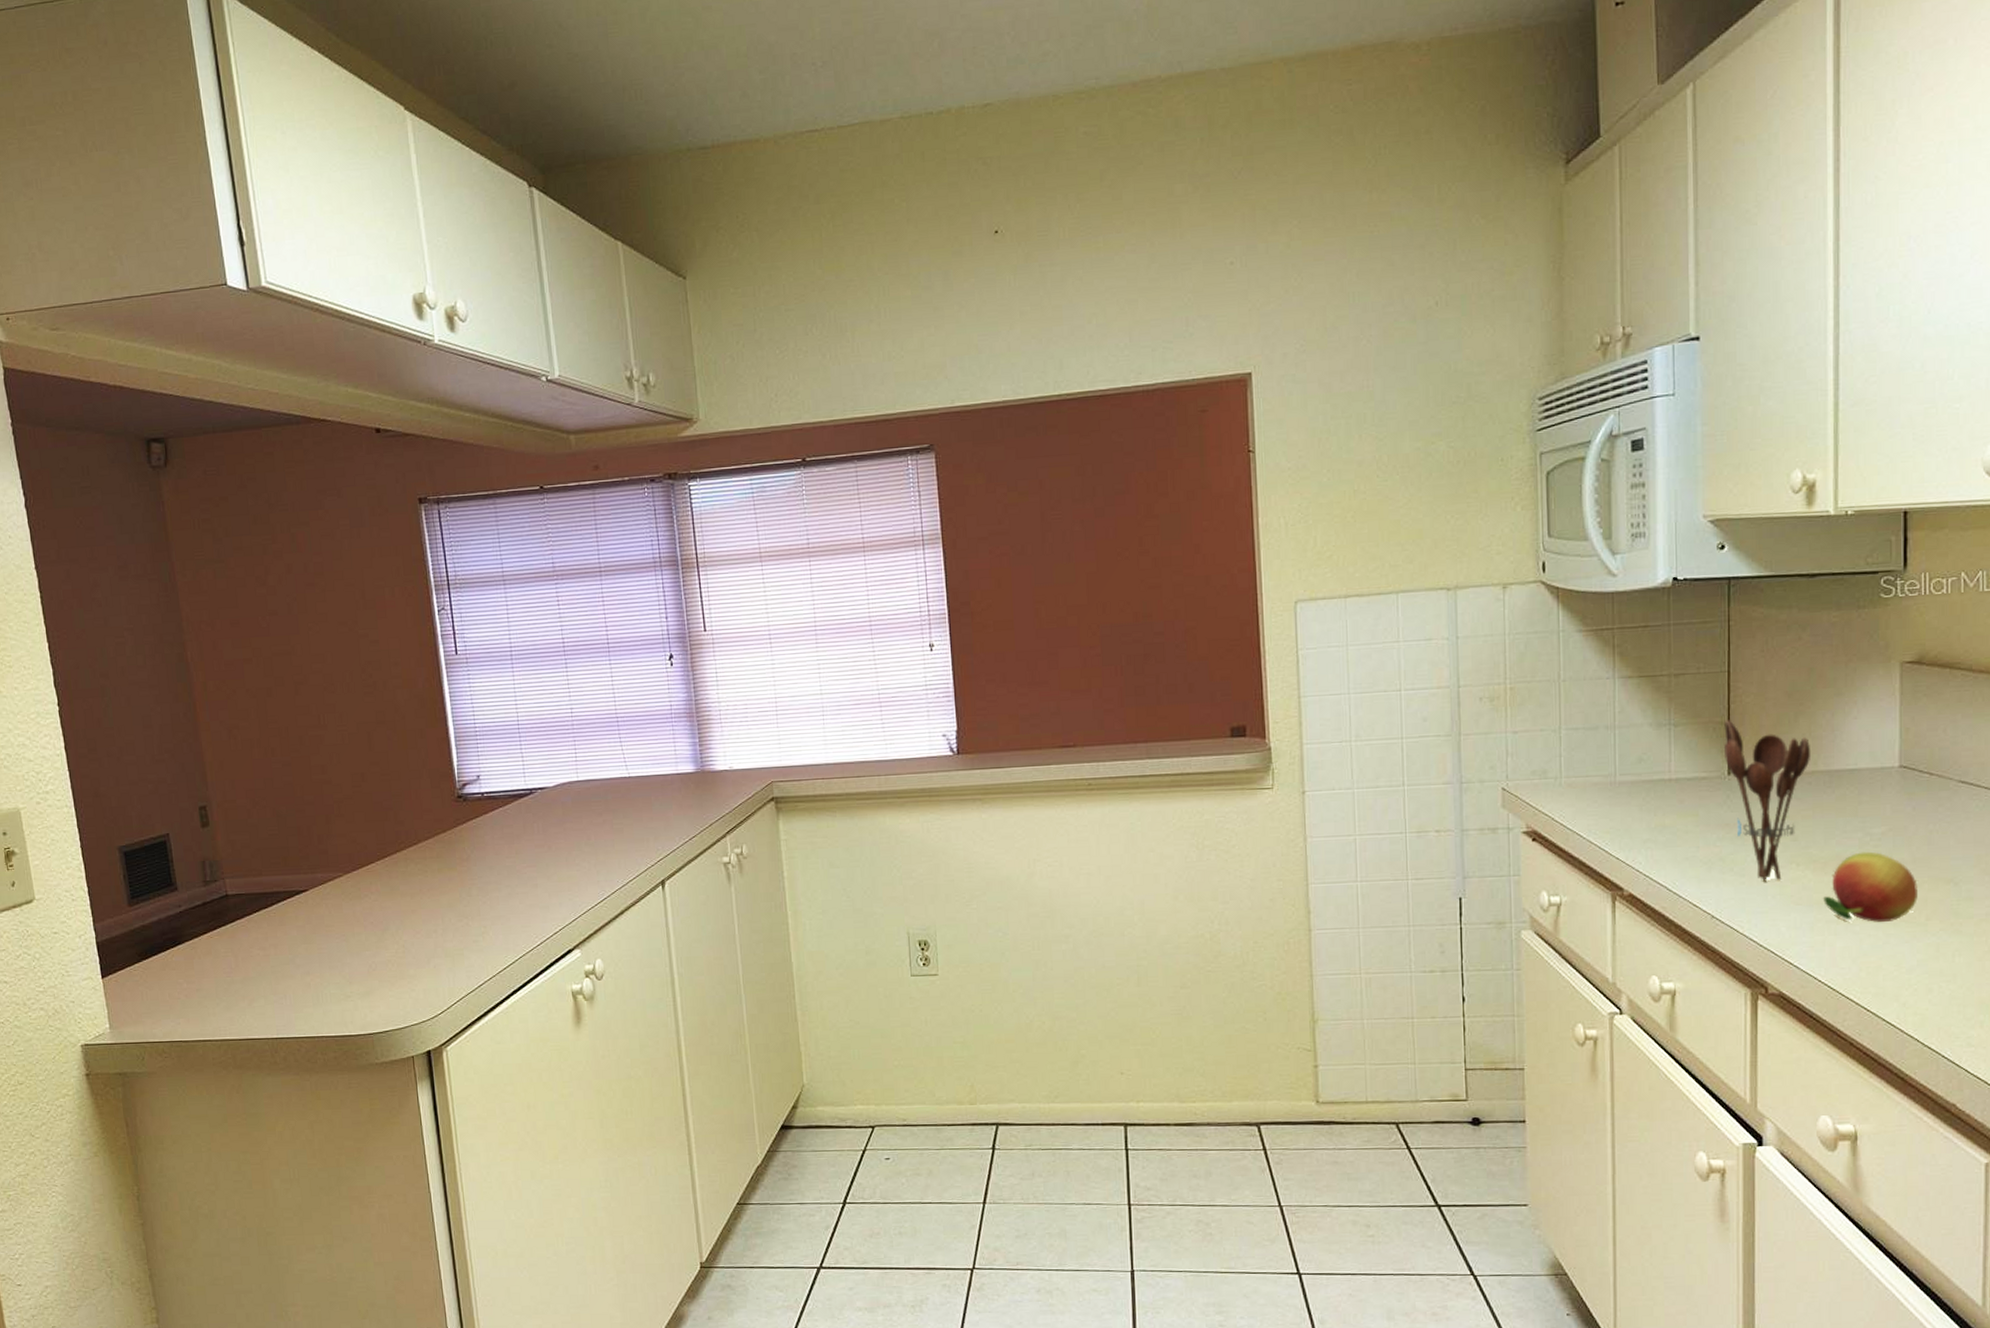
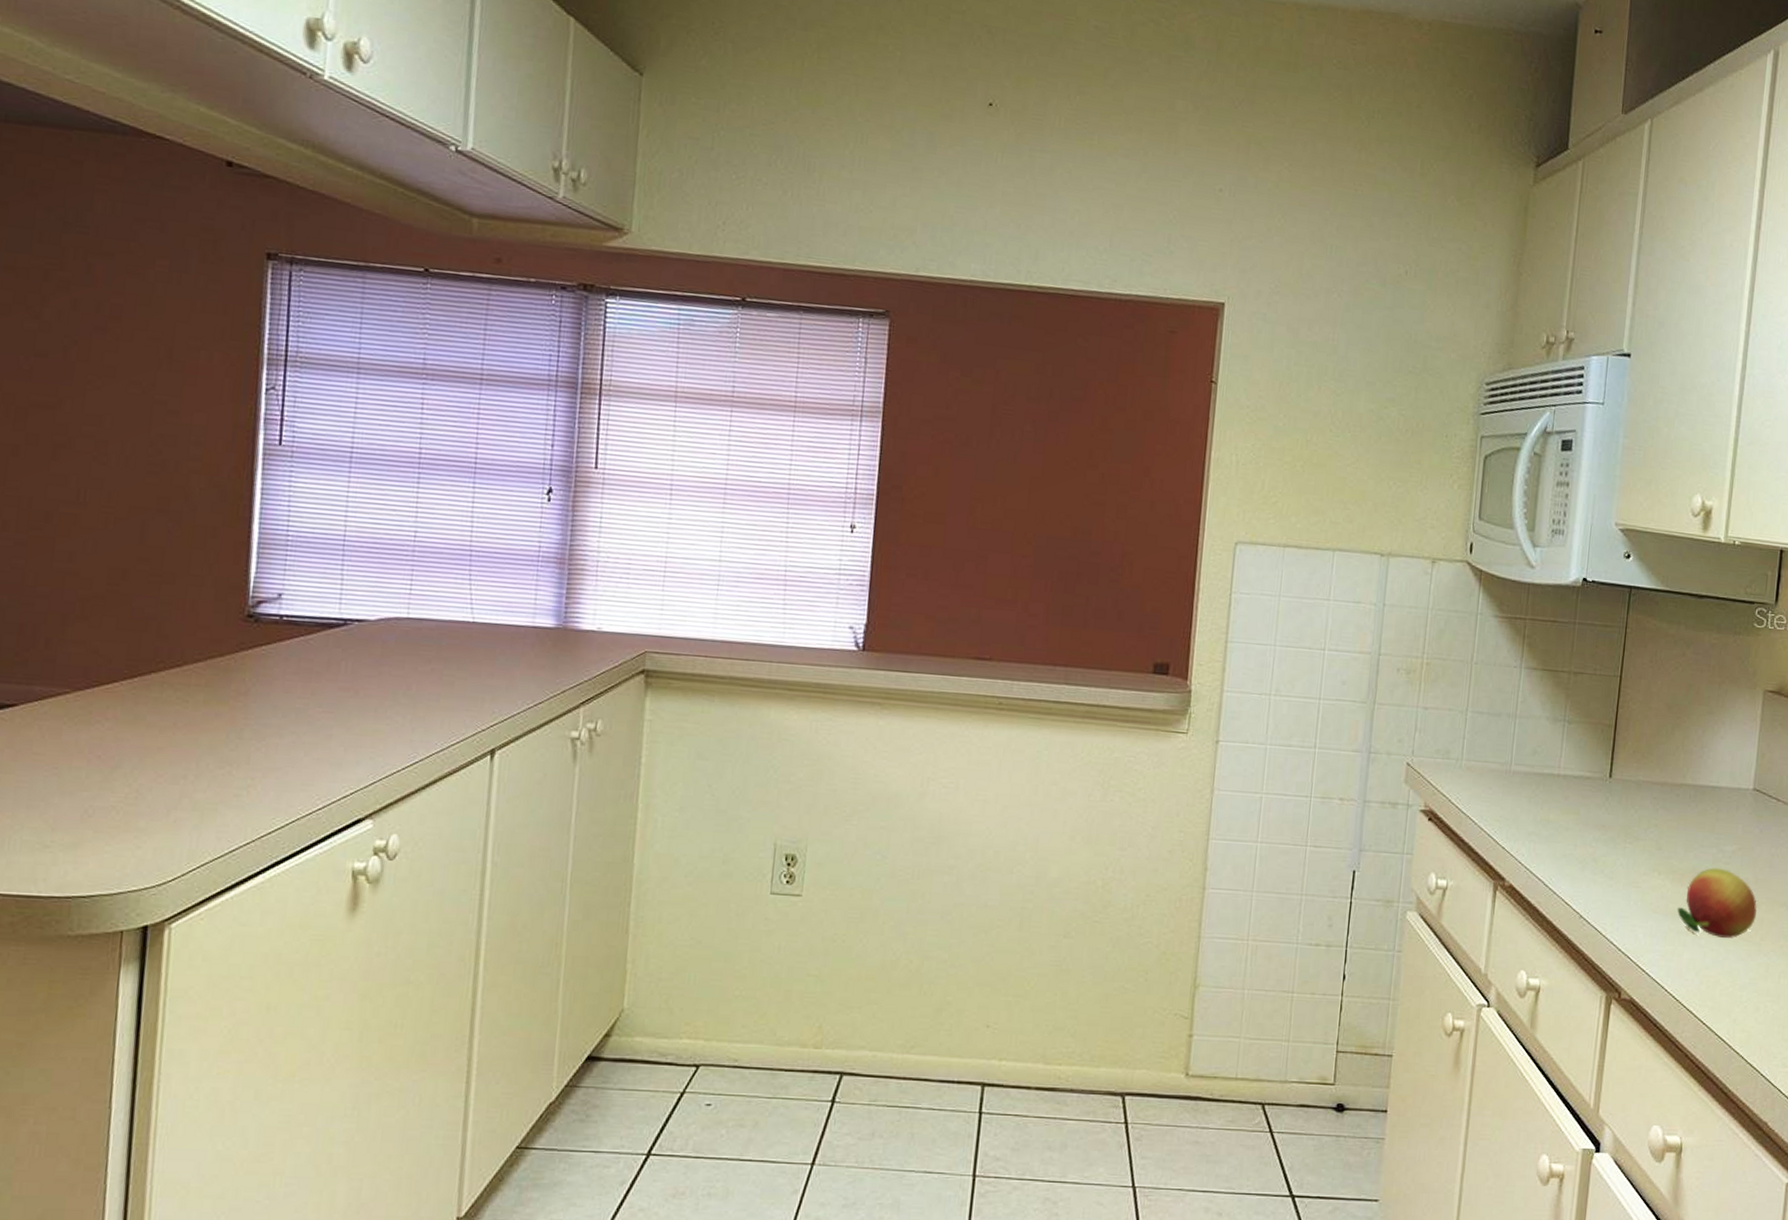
utensil holder: present [1724,720,1812,882] -> none [1608,723,1682,888]

